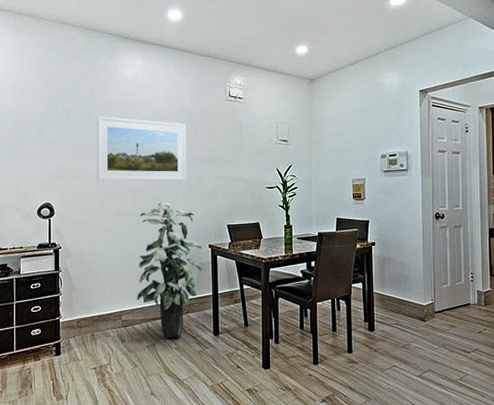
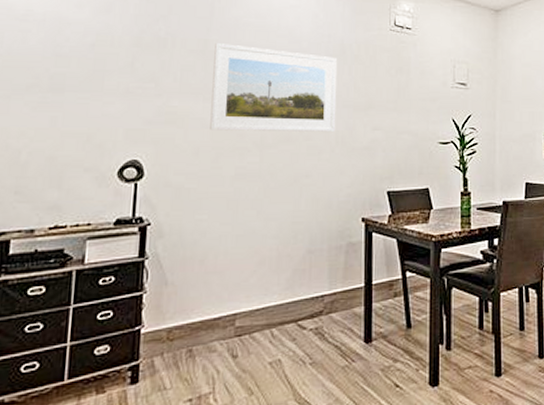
indoor plant: present [137,202,202,338] -> none [258,161,353,349]

